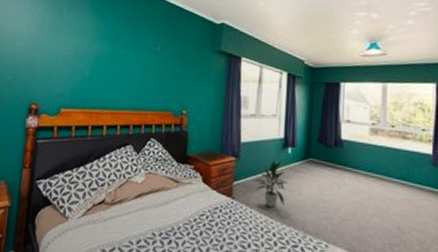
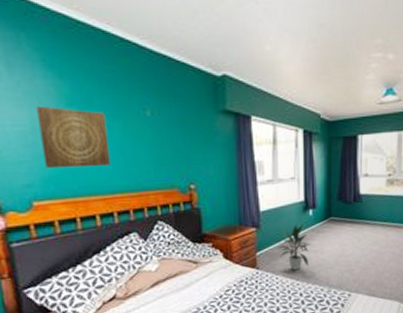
wall art: none [76,37,127,86] -> present [36,106,111,169]

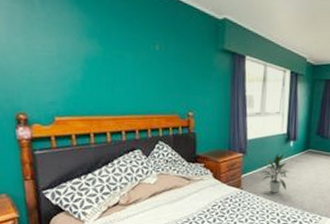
wall art: present [36,106,111,169] -> none [63,35,123,91]

